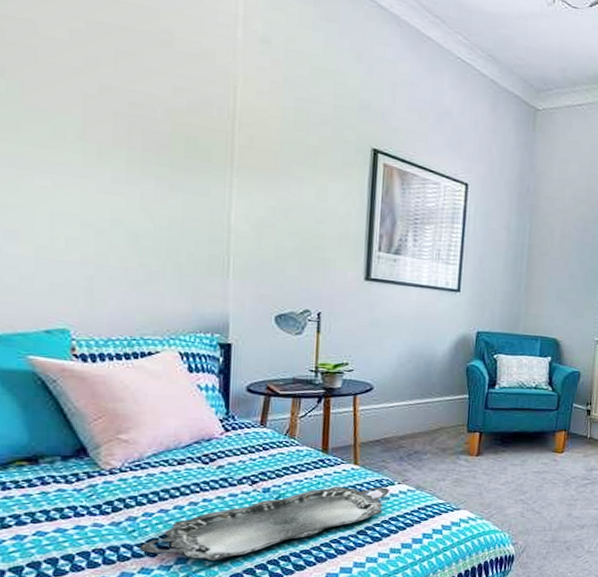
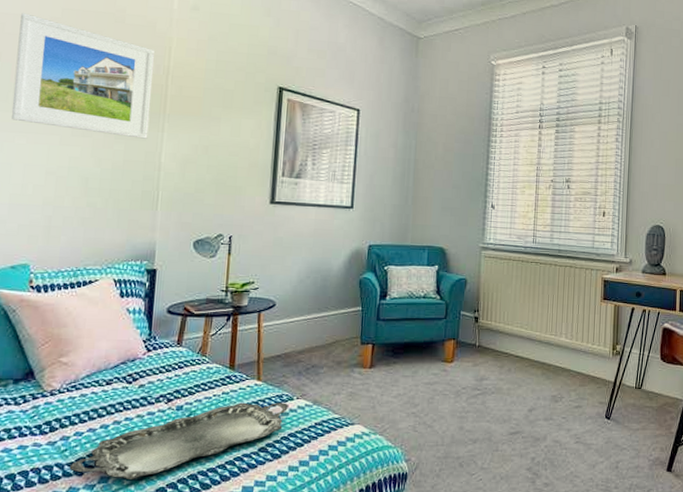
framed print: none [26,18,216,195] -> present [11,13,154,139]

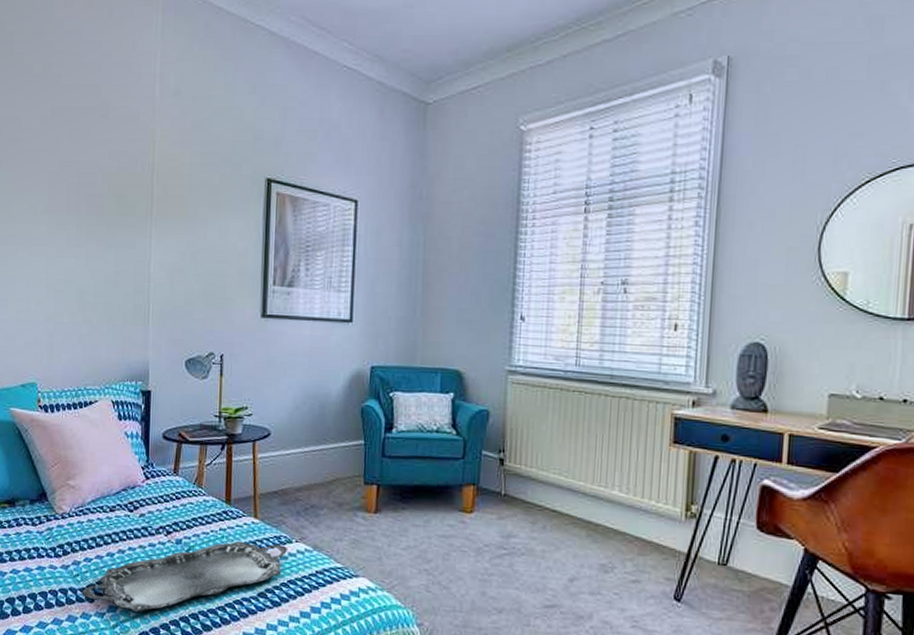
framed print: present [11,13,154,139] -> none [13,116,139,247]

